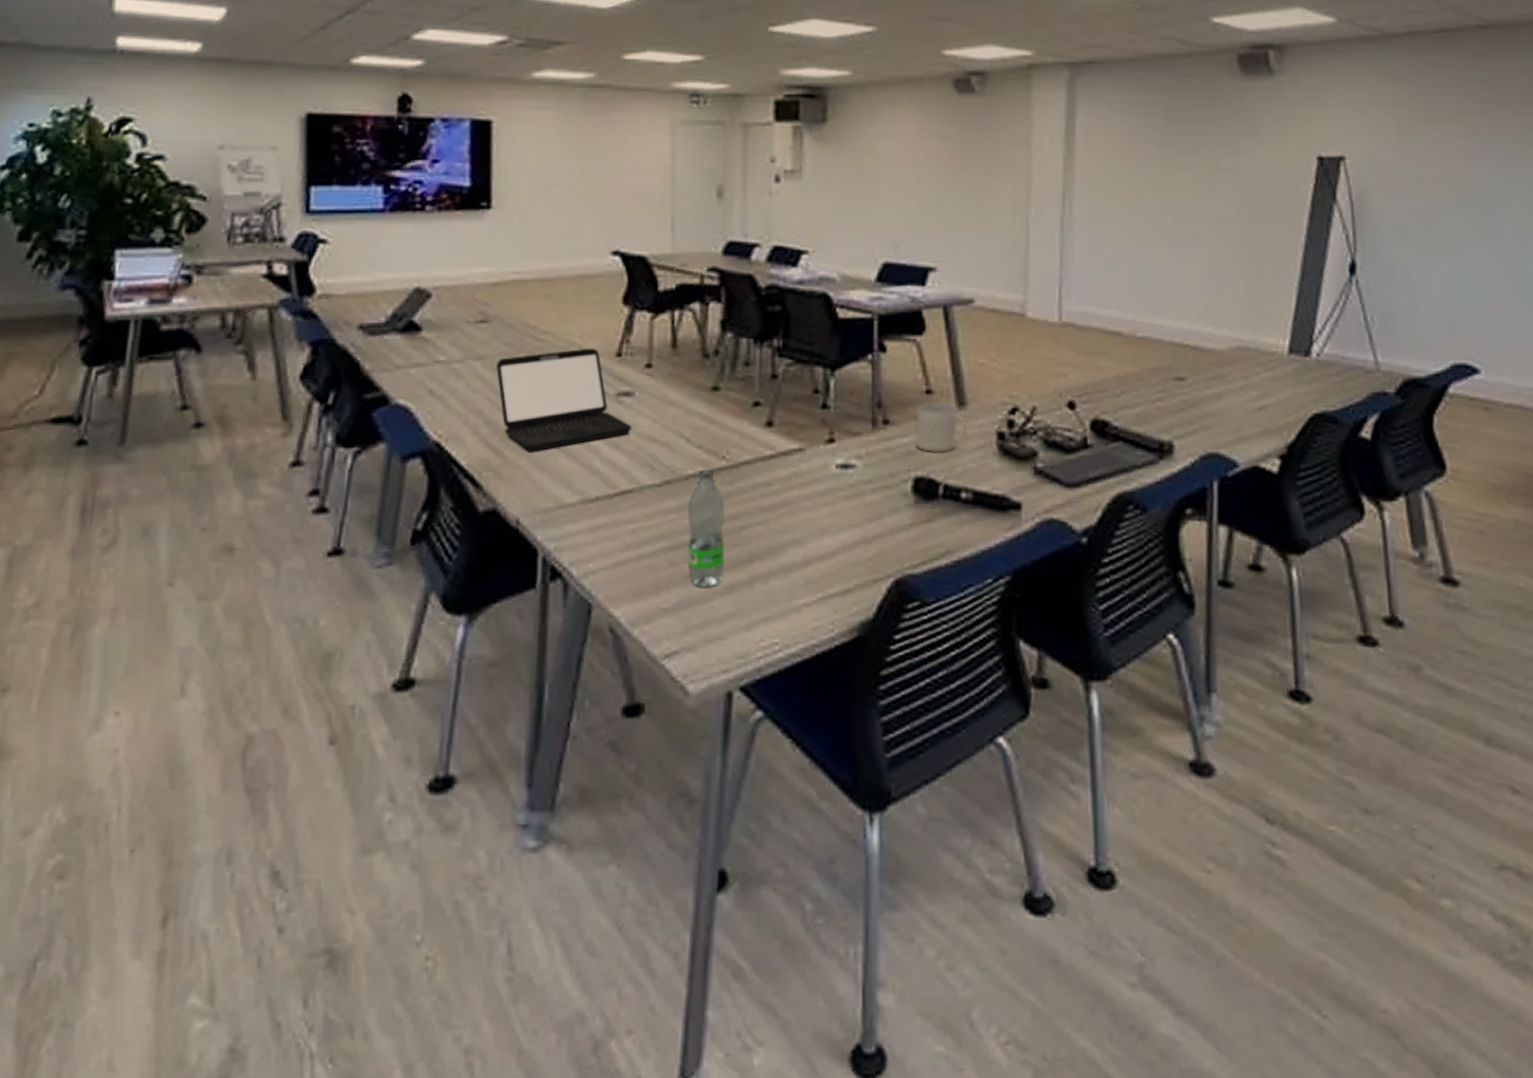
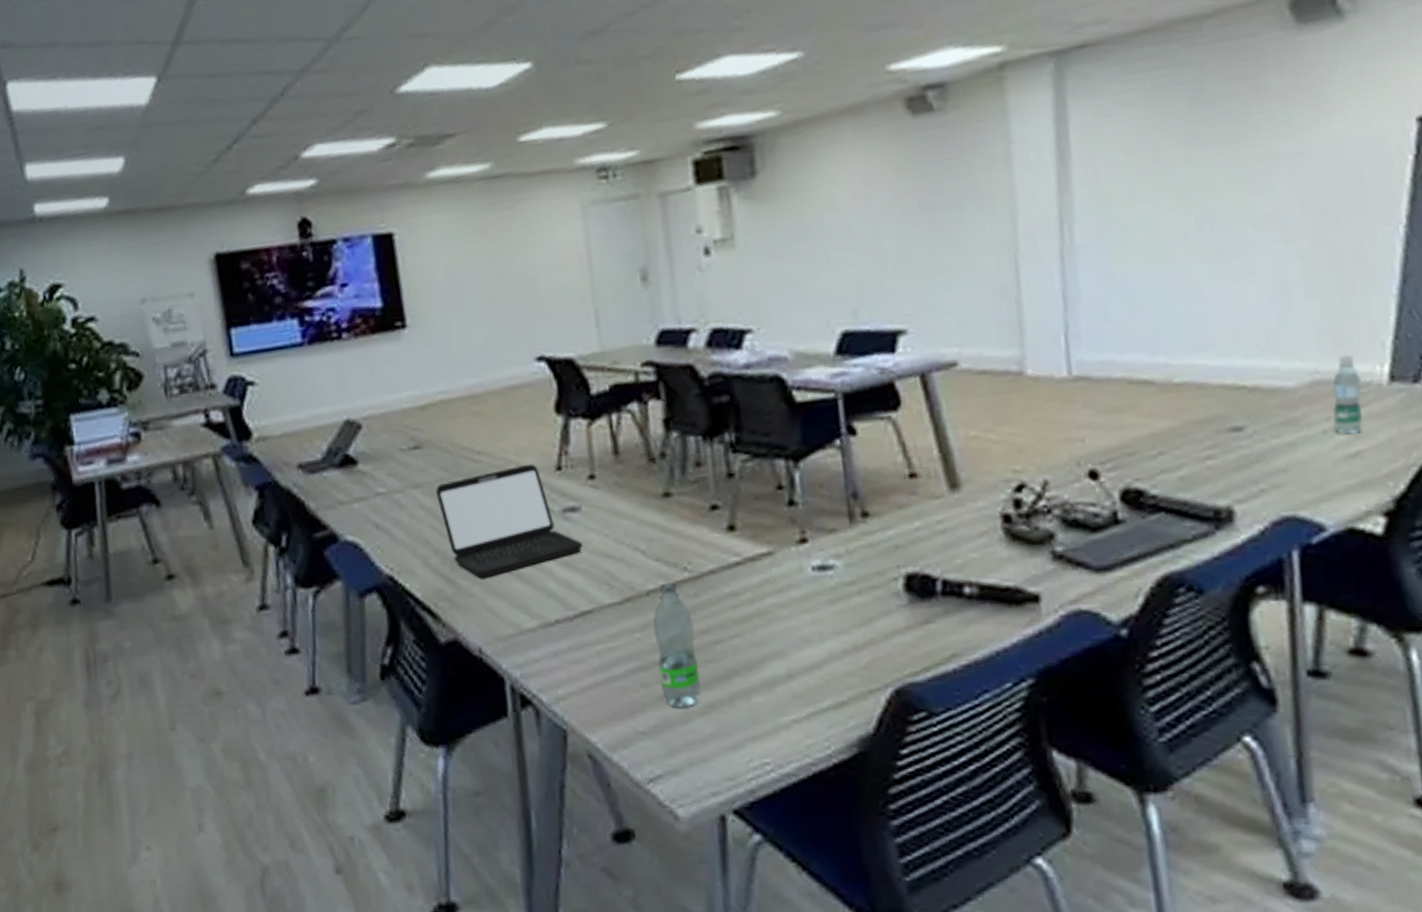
mug: present [915,401,968,453] -> none [898,485,965,546]
bottle: none [1248,330,1270,392] -> present [1331,355,1363,435]

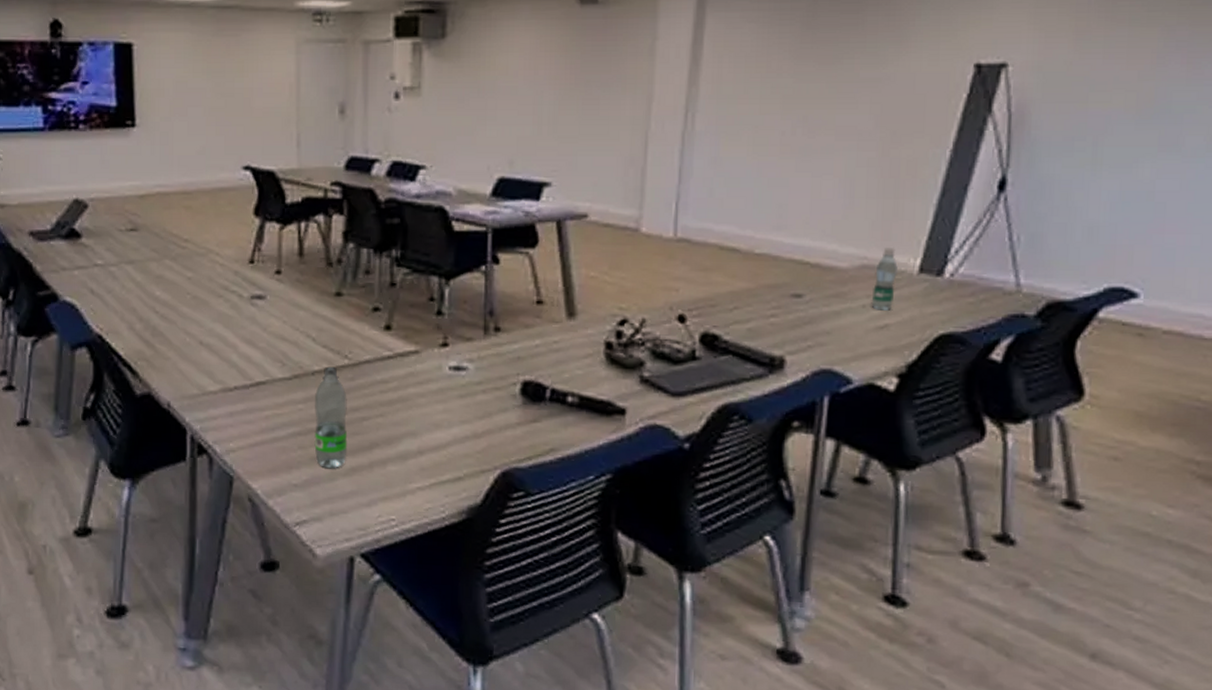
laptop: present [436,464,583,579] -> none [146,255,264,346]

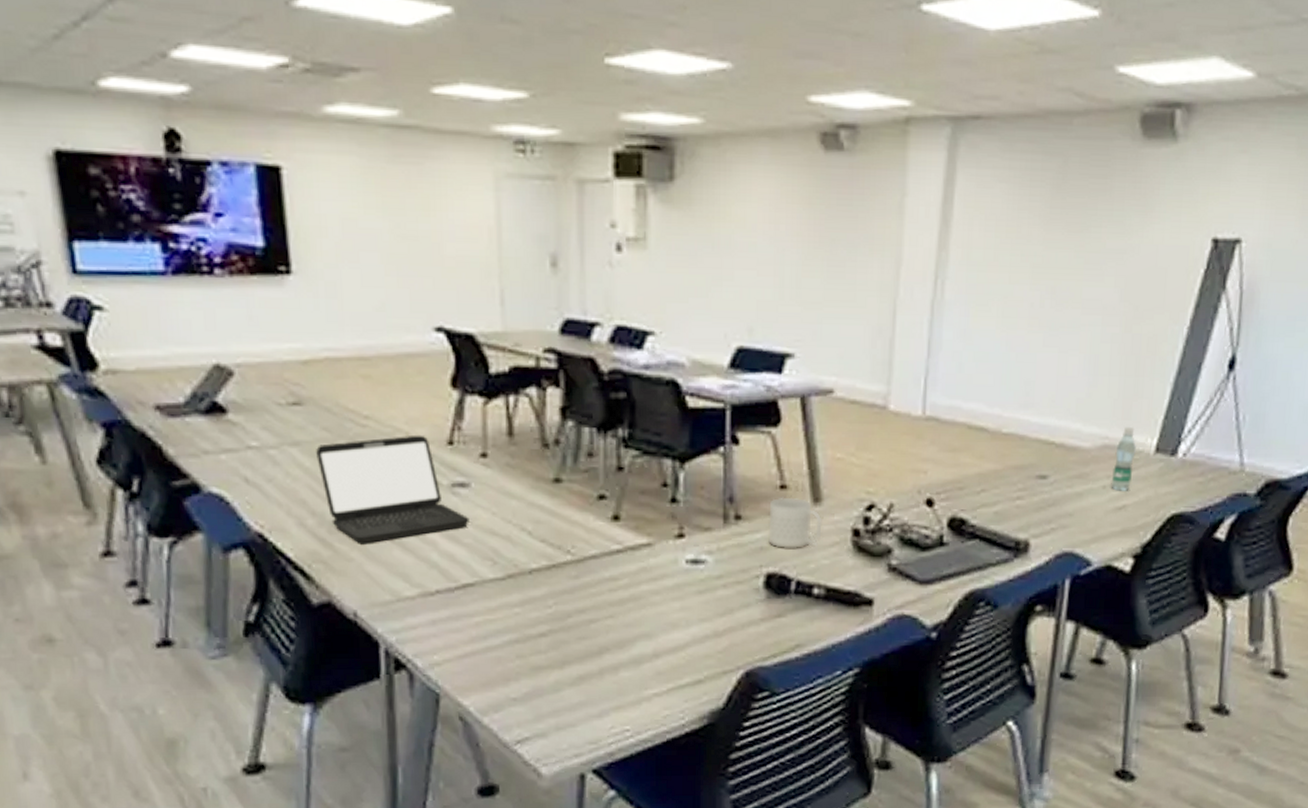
laptop: none [146,255,264,346] -> present [316,434,469,544]
bottle: present [314,366,348,469] -> none [534,563,574,679]
mug: none [525,311,577,360] -> present [768,497,822,550]

